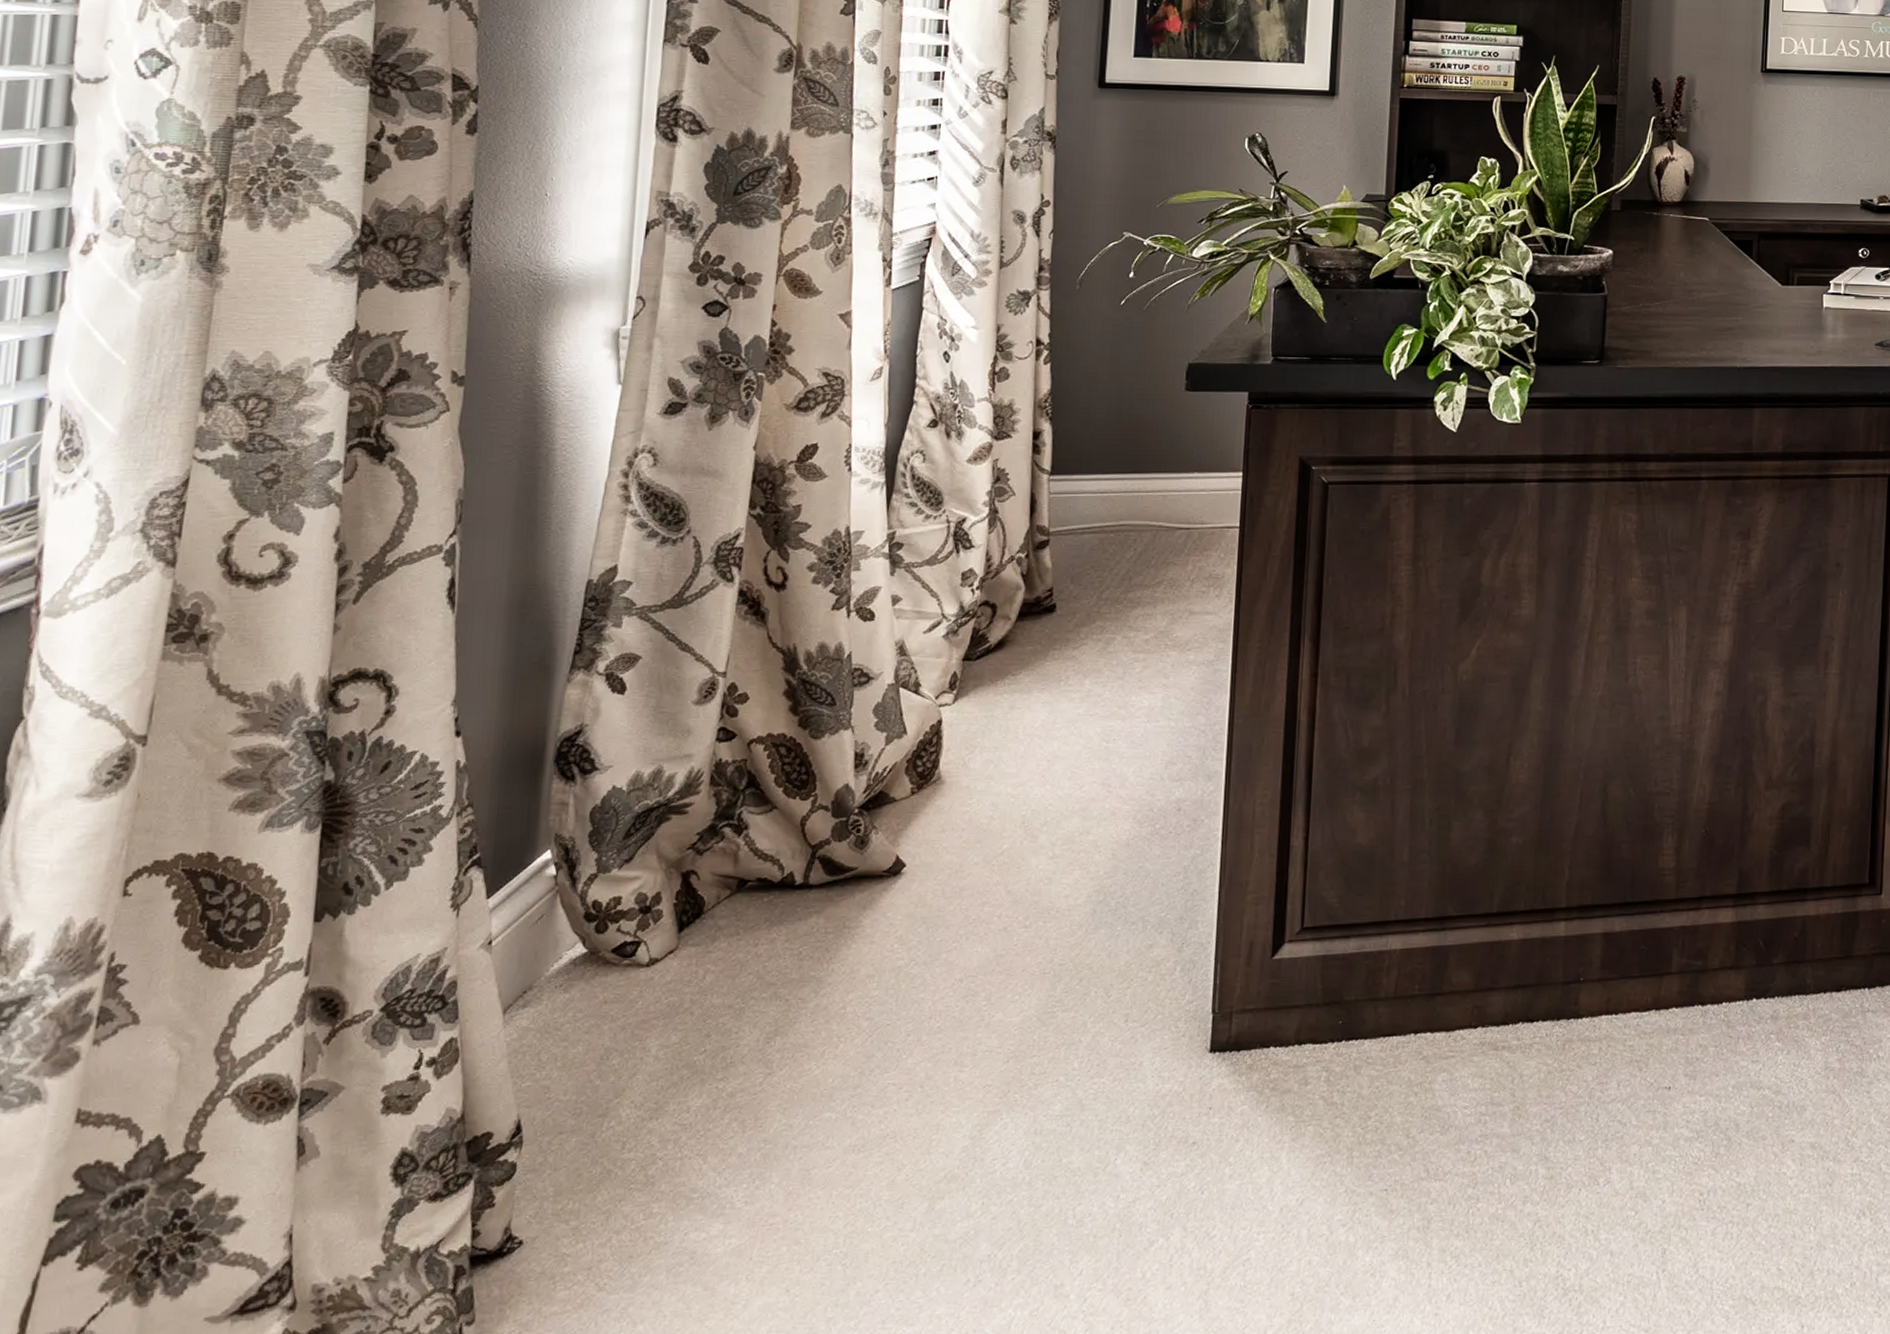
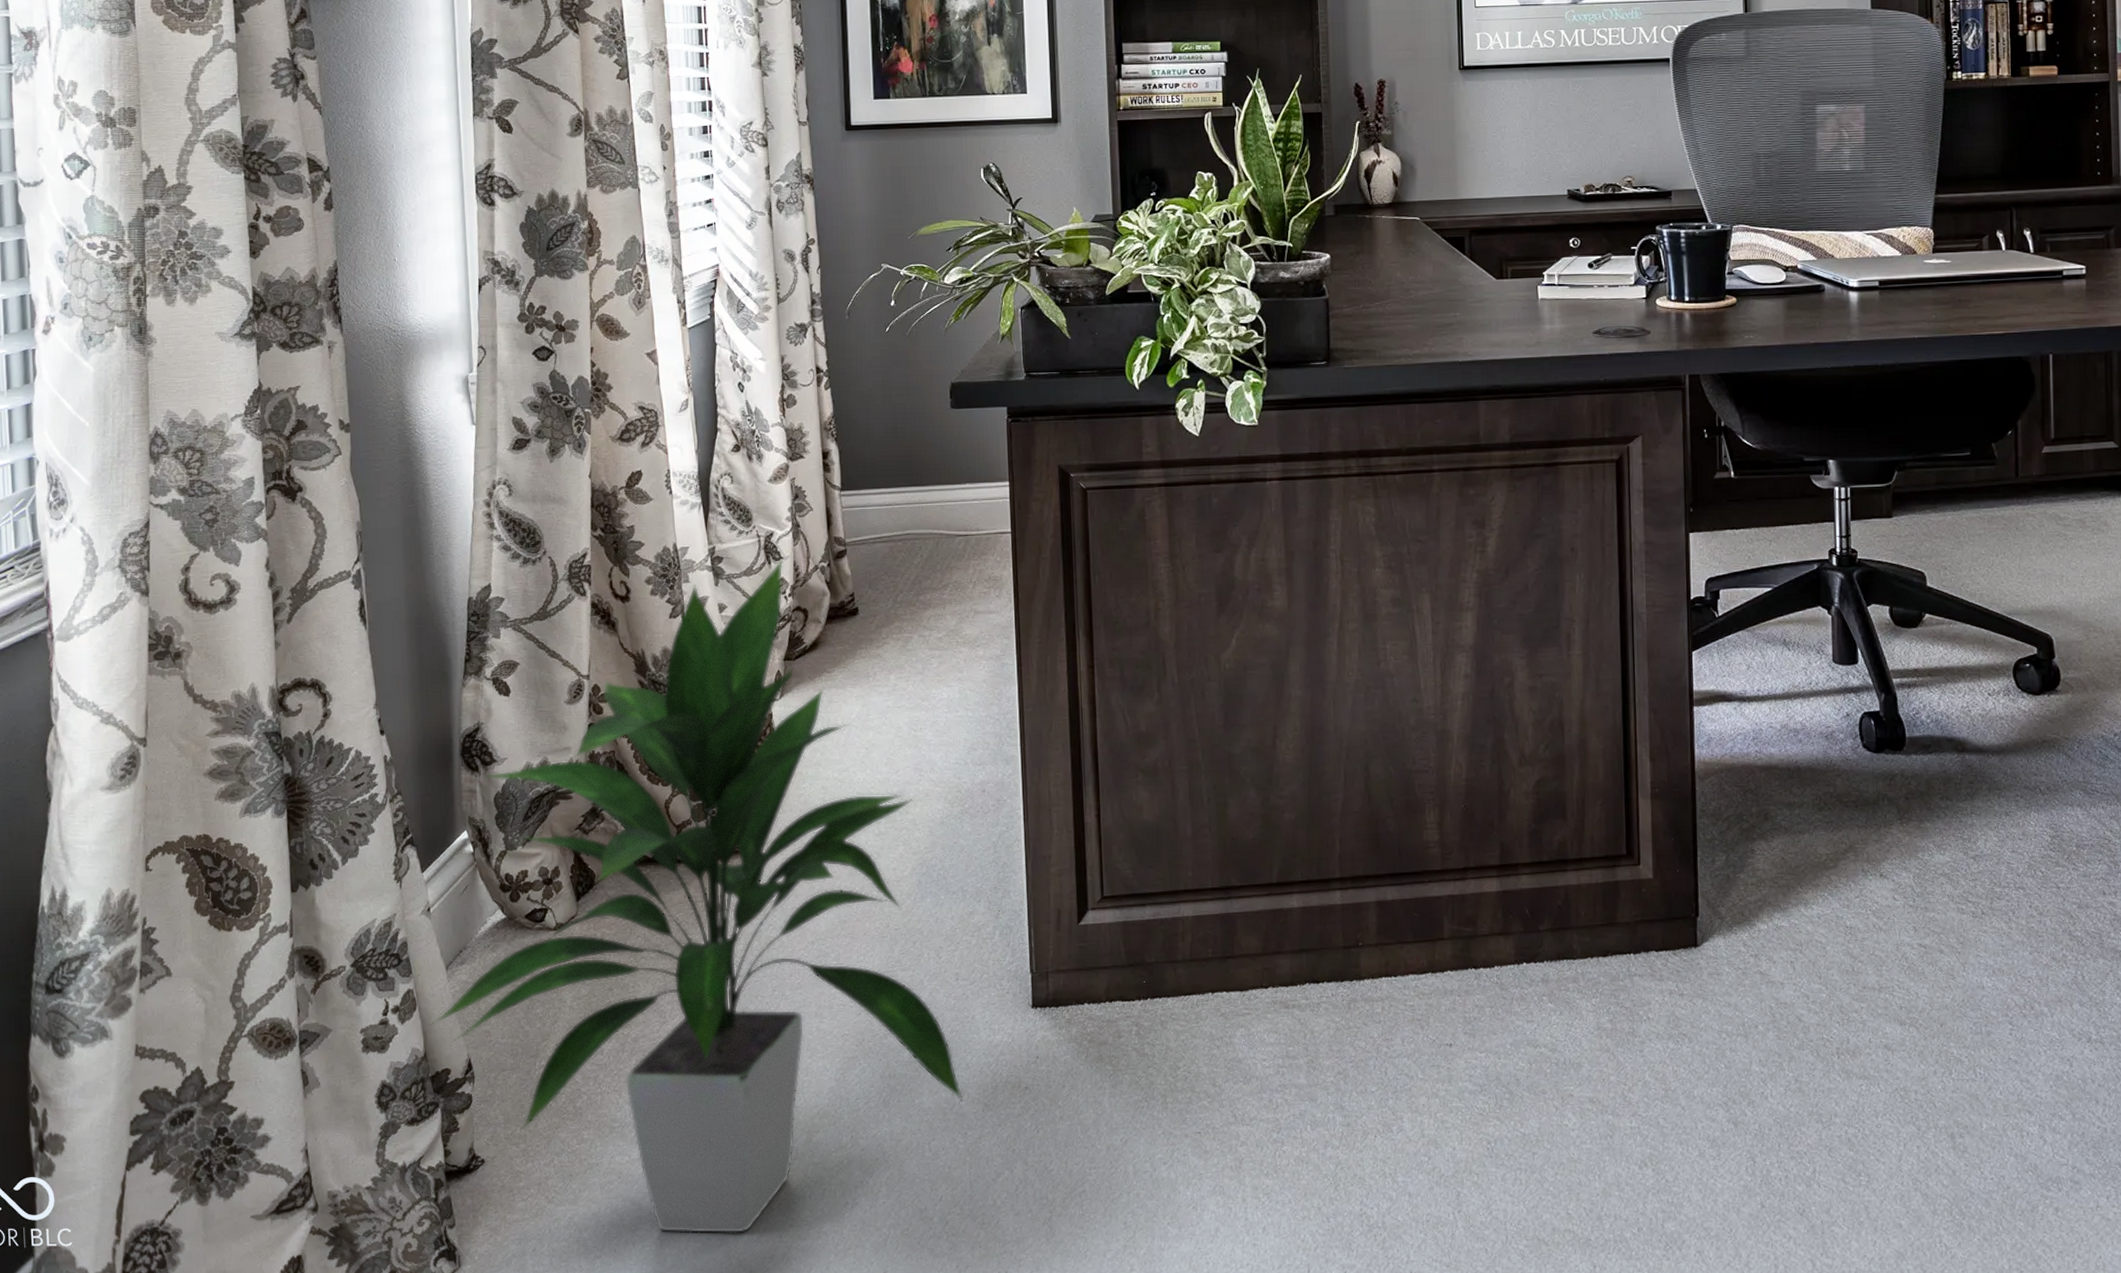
indoor plant: none [477,547,1120,1322] -> present [433,559,964,1234]

